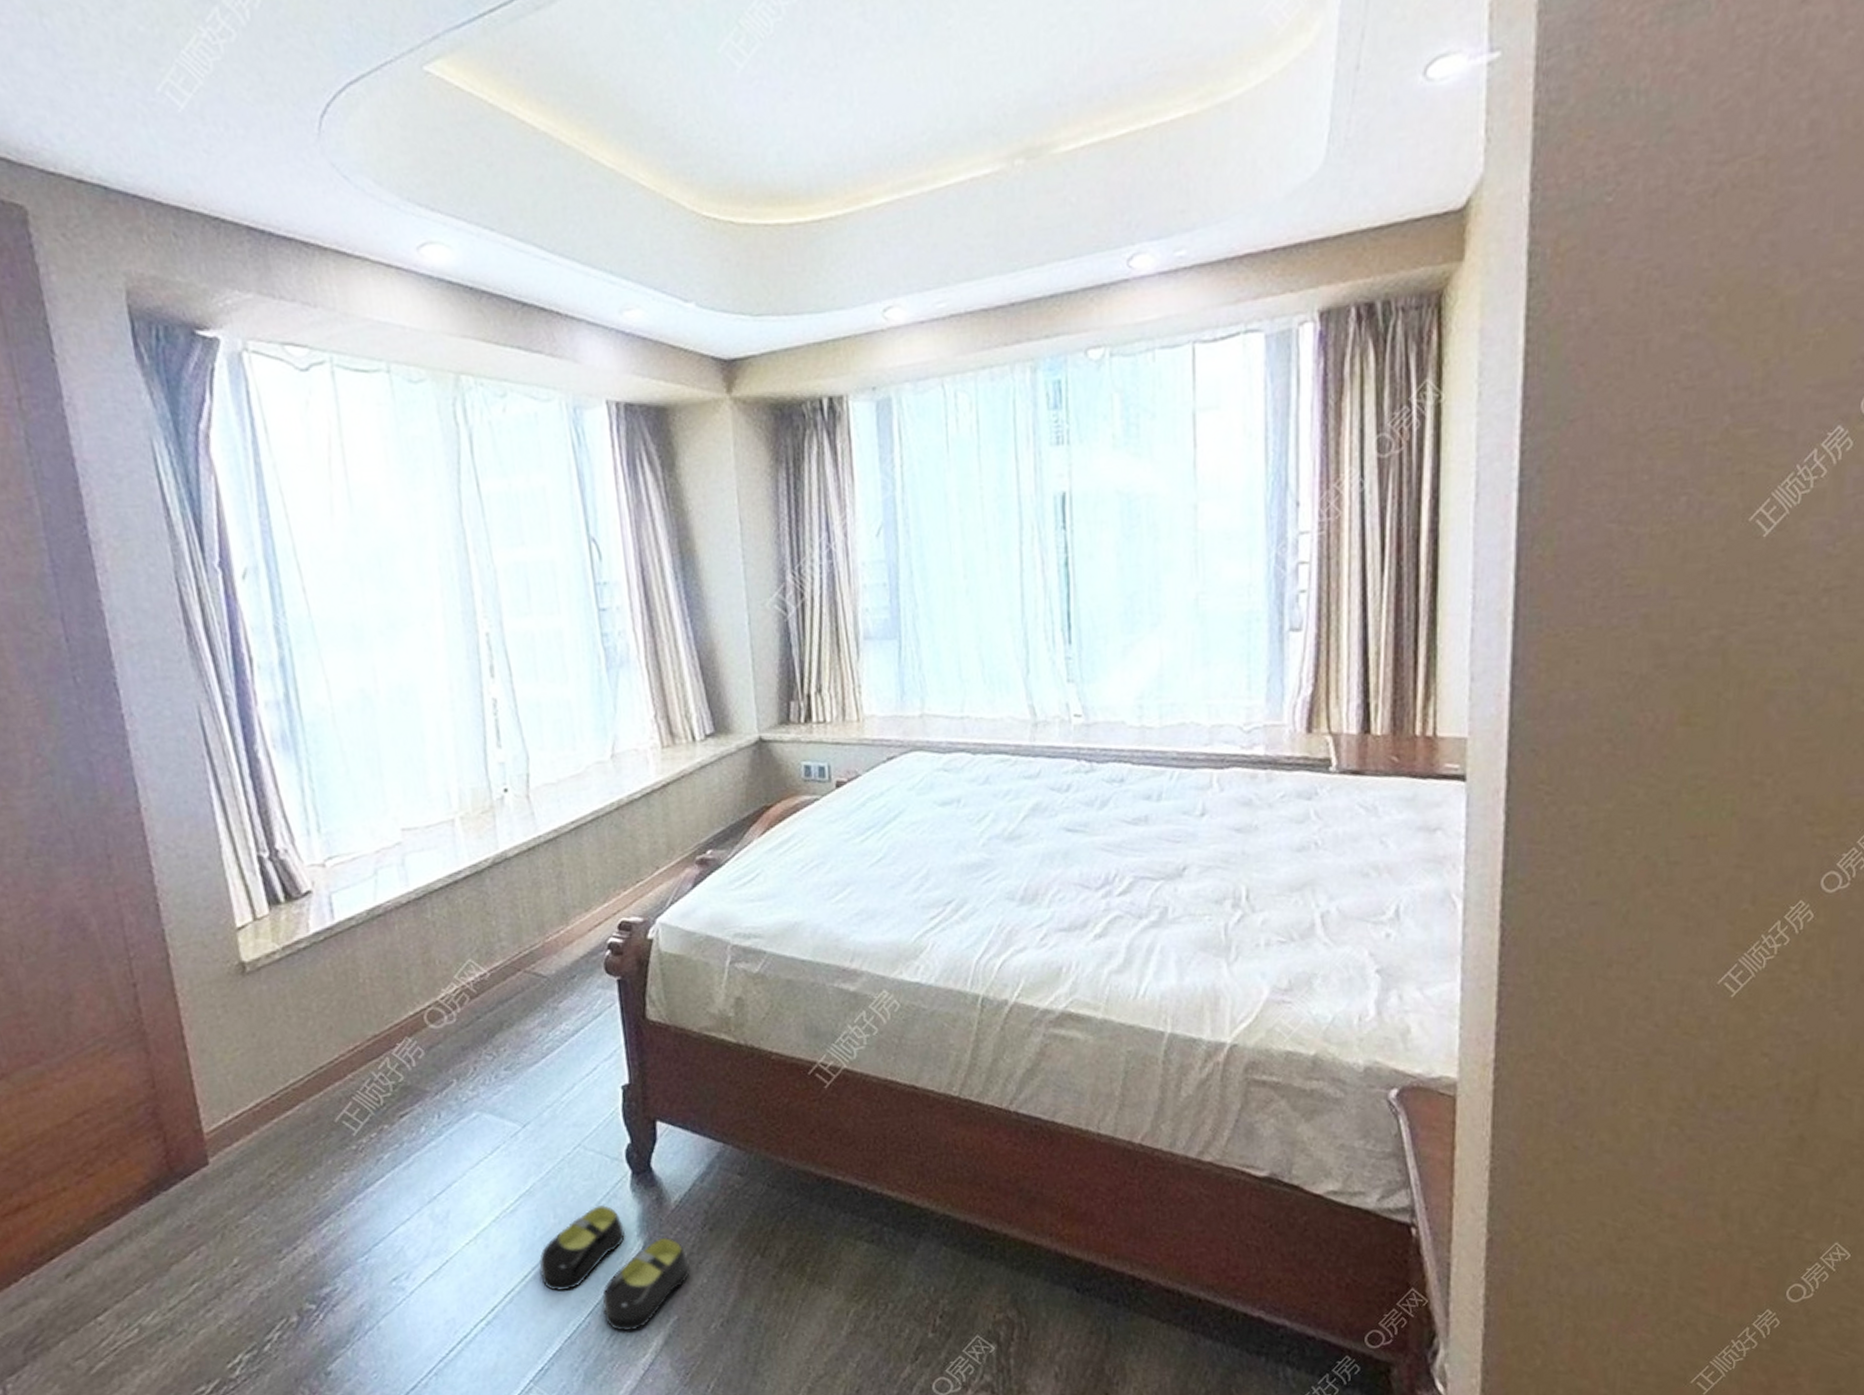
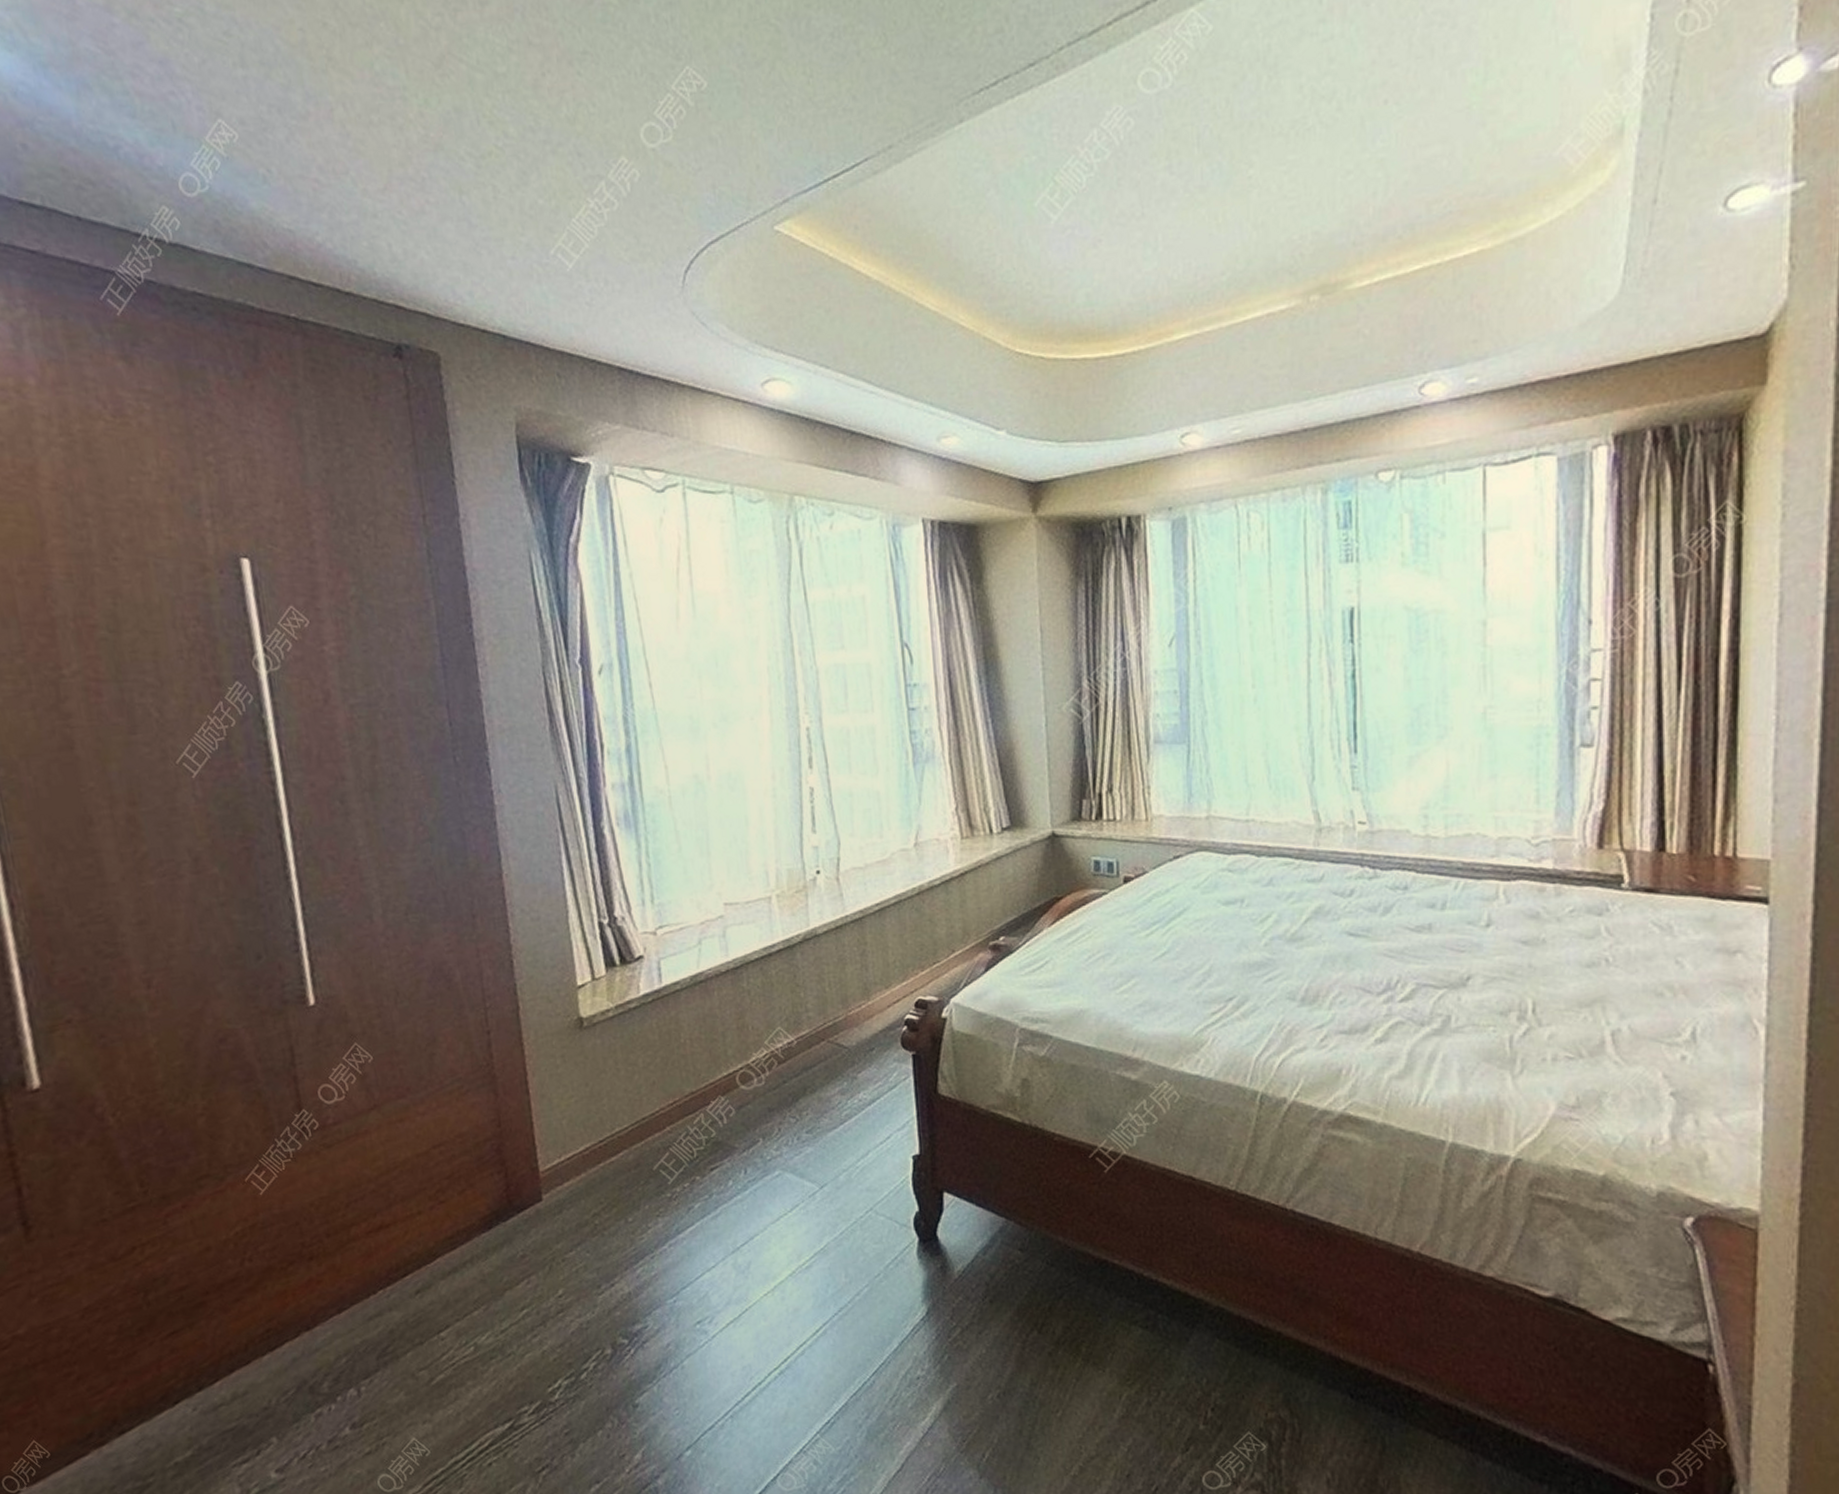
slippers: present [539,1205,691,1332] -> none [830,1269,971,1394]

